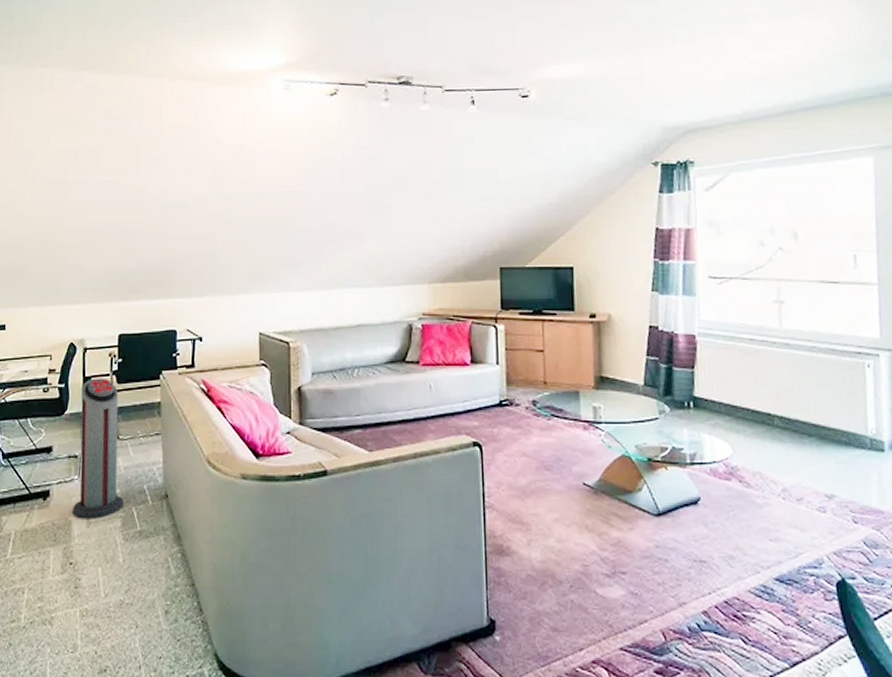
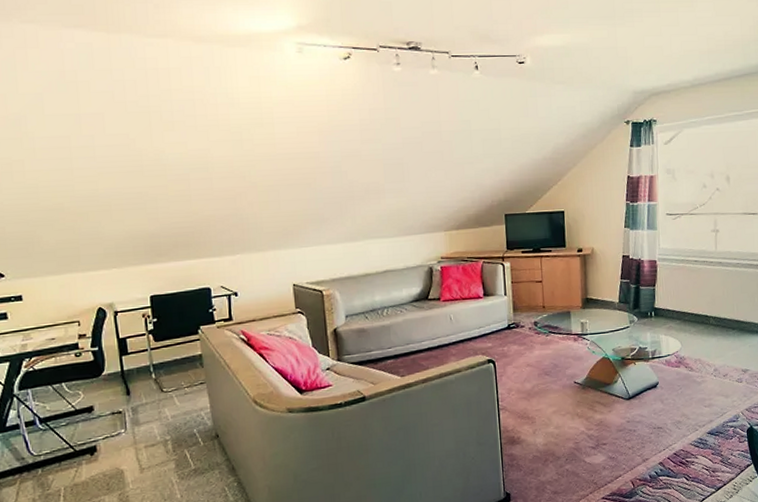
air purifier: present [73,378,124,518] -> none [117,338,176,466]

